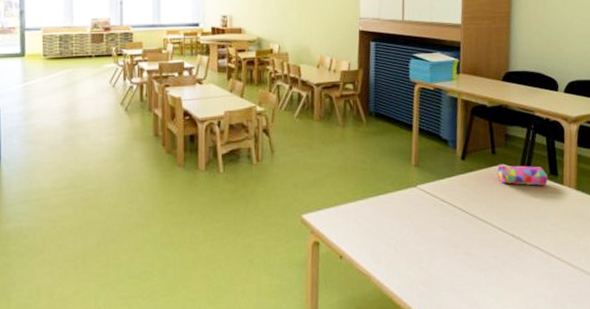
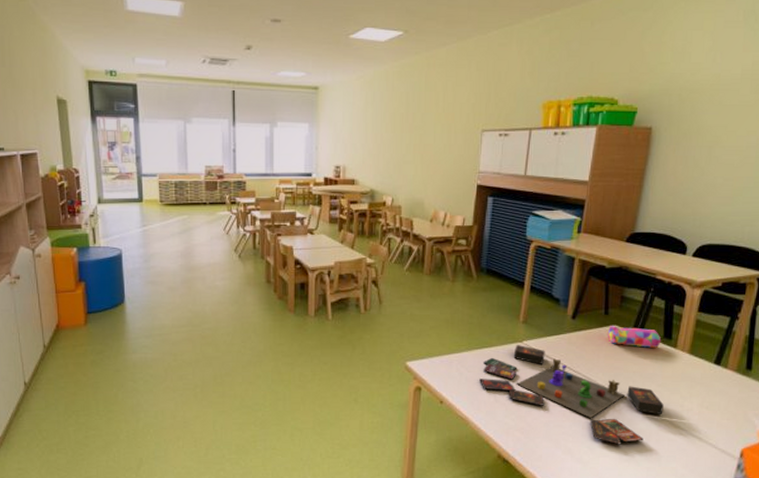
board game: none [378,190,561,292] -> present [479,345,664,445]

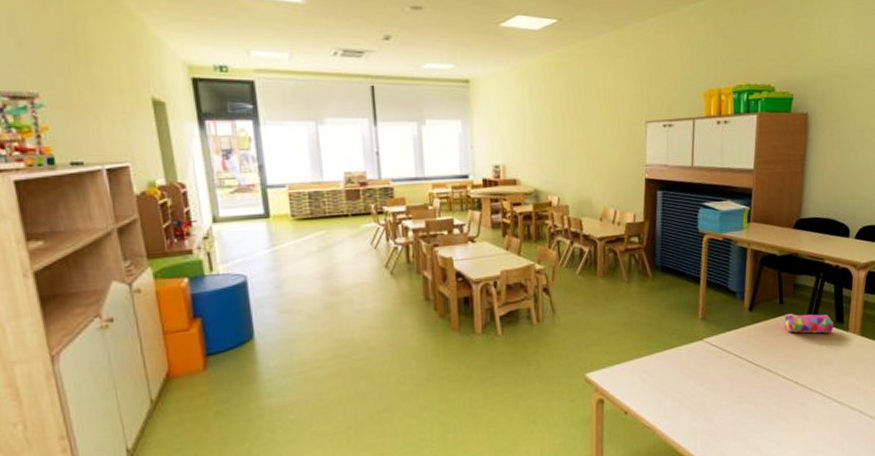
board game: present [479,345,664,445] -> none [663,343,842,436]

